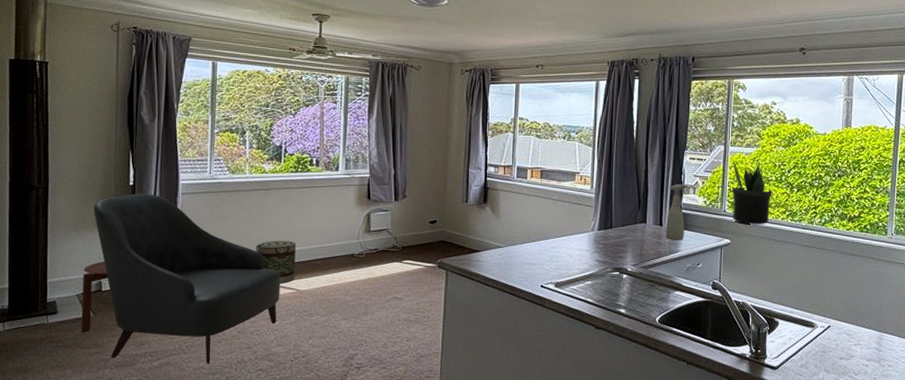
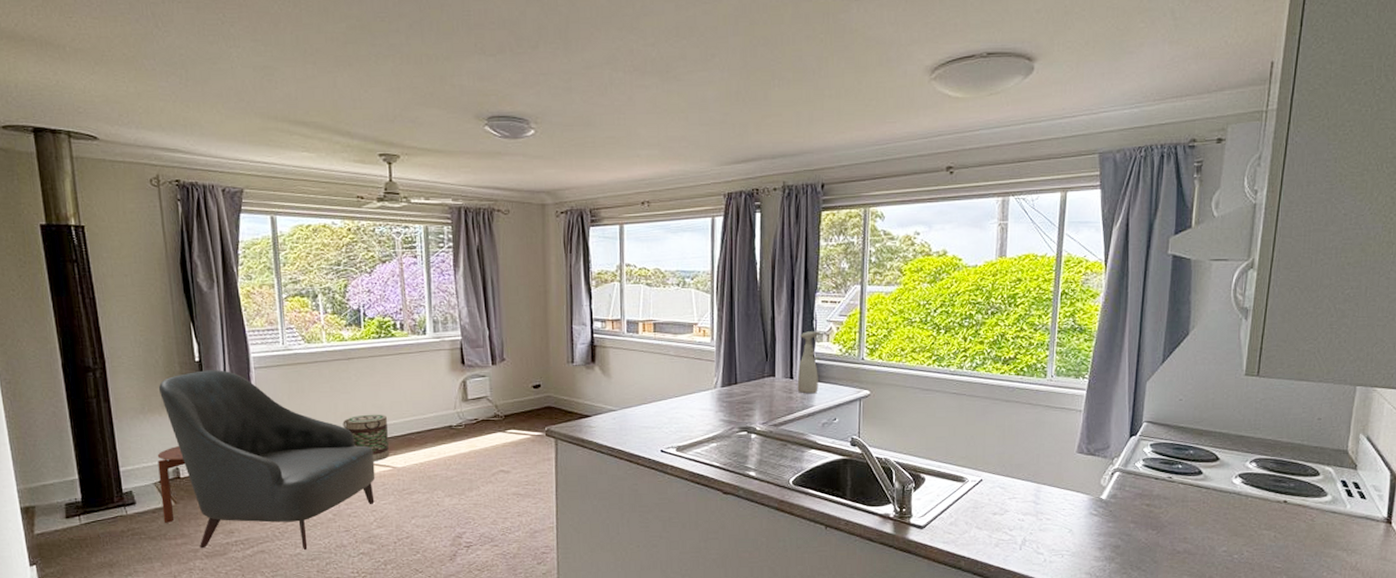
planter: present [732,160,772,225] -> none [871,301,916,373]

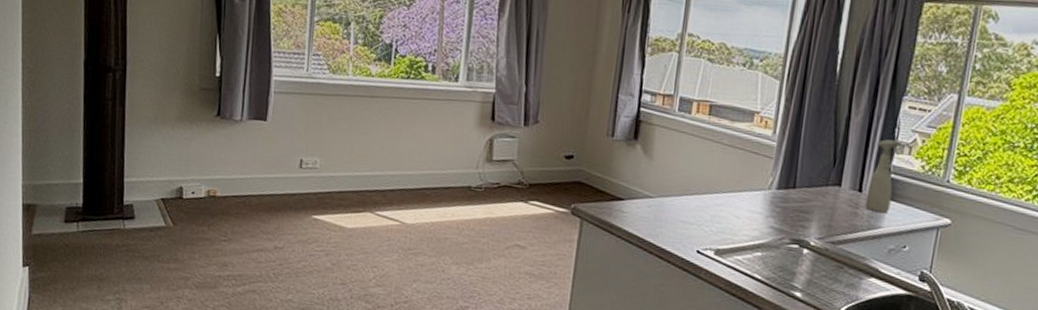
side table: present [157,446,186,523] -> none [159,164,190,245]
armchair: present [158,370,376,551] -> none [175,87,384,298]
basket: present [342,414,389,461] -> none [356,160,403,213]

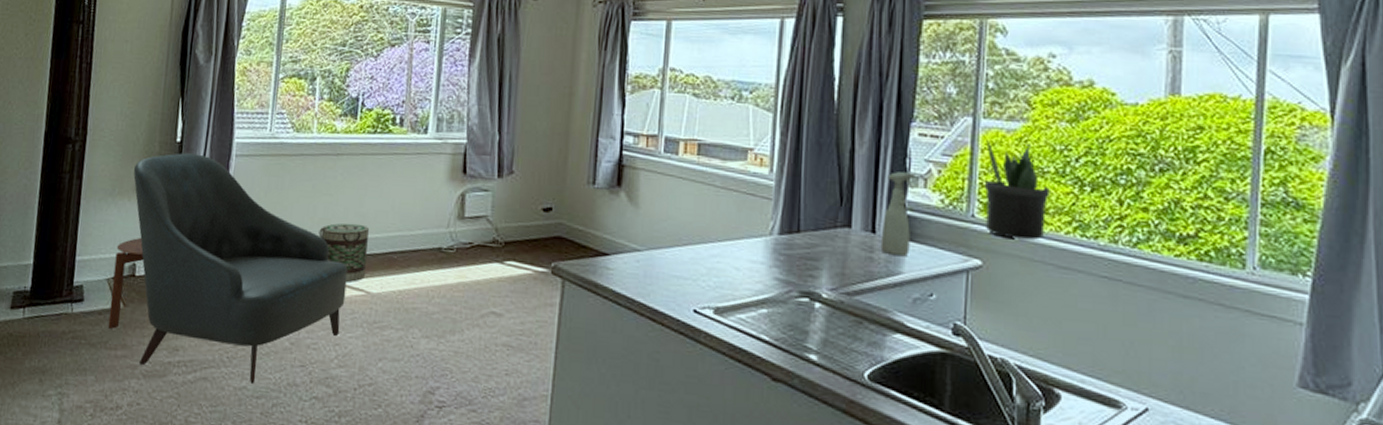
side table: none [159,164,190,245] -> present [107,238,144,329]
armchair: none [175,87,384,298] -> present [133,153,348,385]
basket: none [356,160,403,213] -> present [318,223,369,282]
planter: none [958,114,1017,206] -> present [985,139,1050,241]

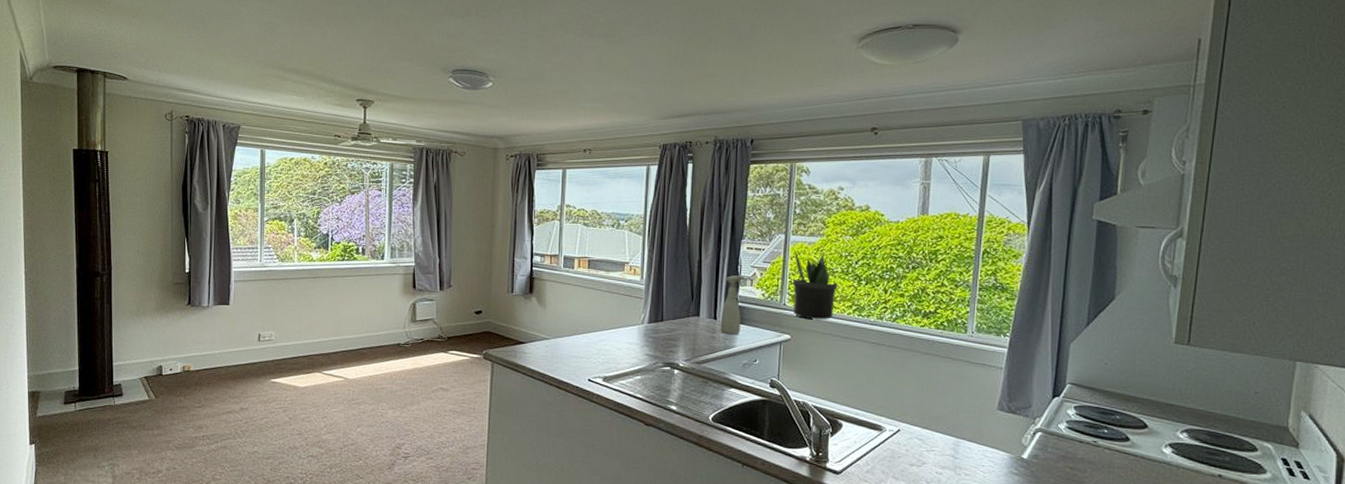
side table: present [107,238,144,329] -> none [144,346,168,415]
armchair: present [133,153,348,385] -> none [152,281,329,450]
basket: present [318,223,369,282] -> none [305,328,343,372]

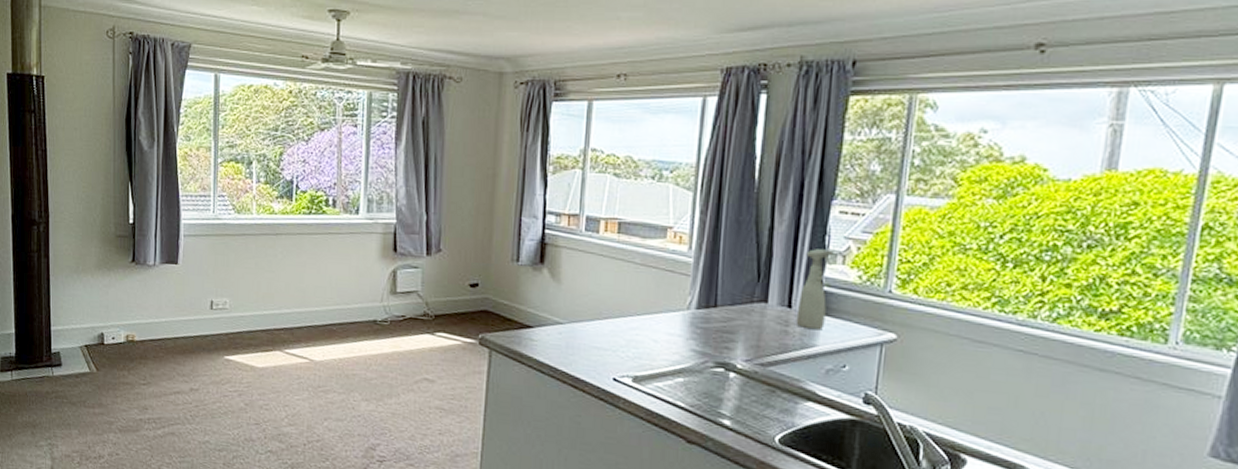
planter: present [793,250,838,320] -> none [903,216,971,316]

